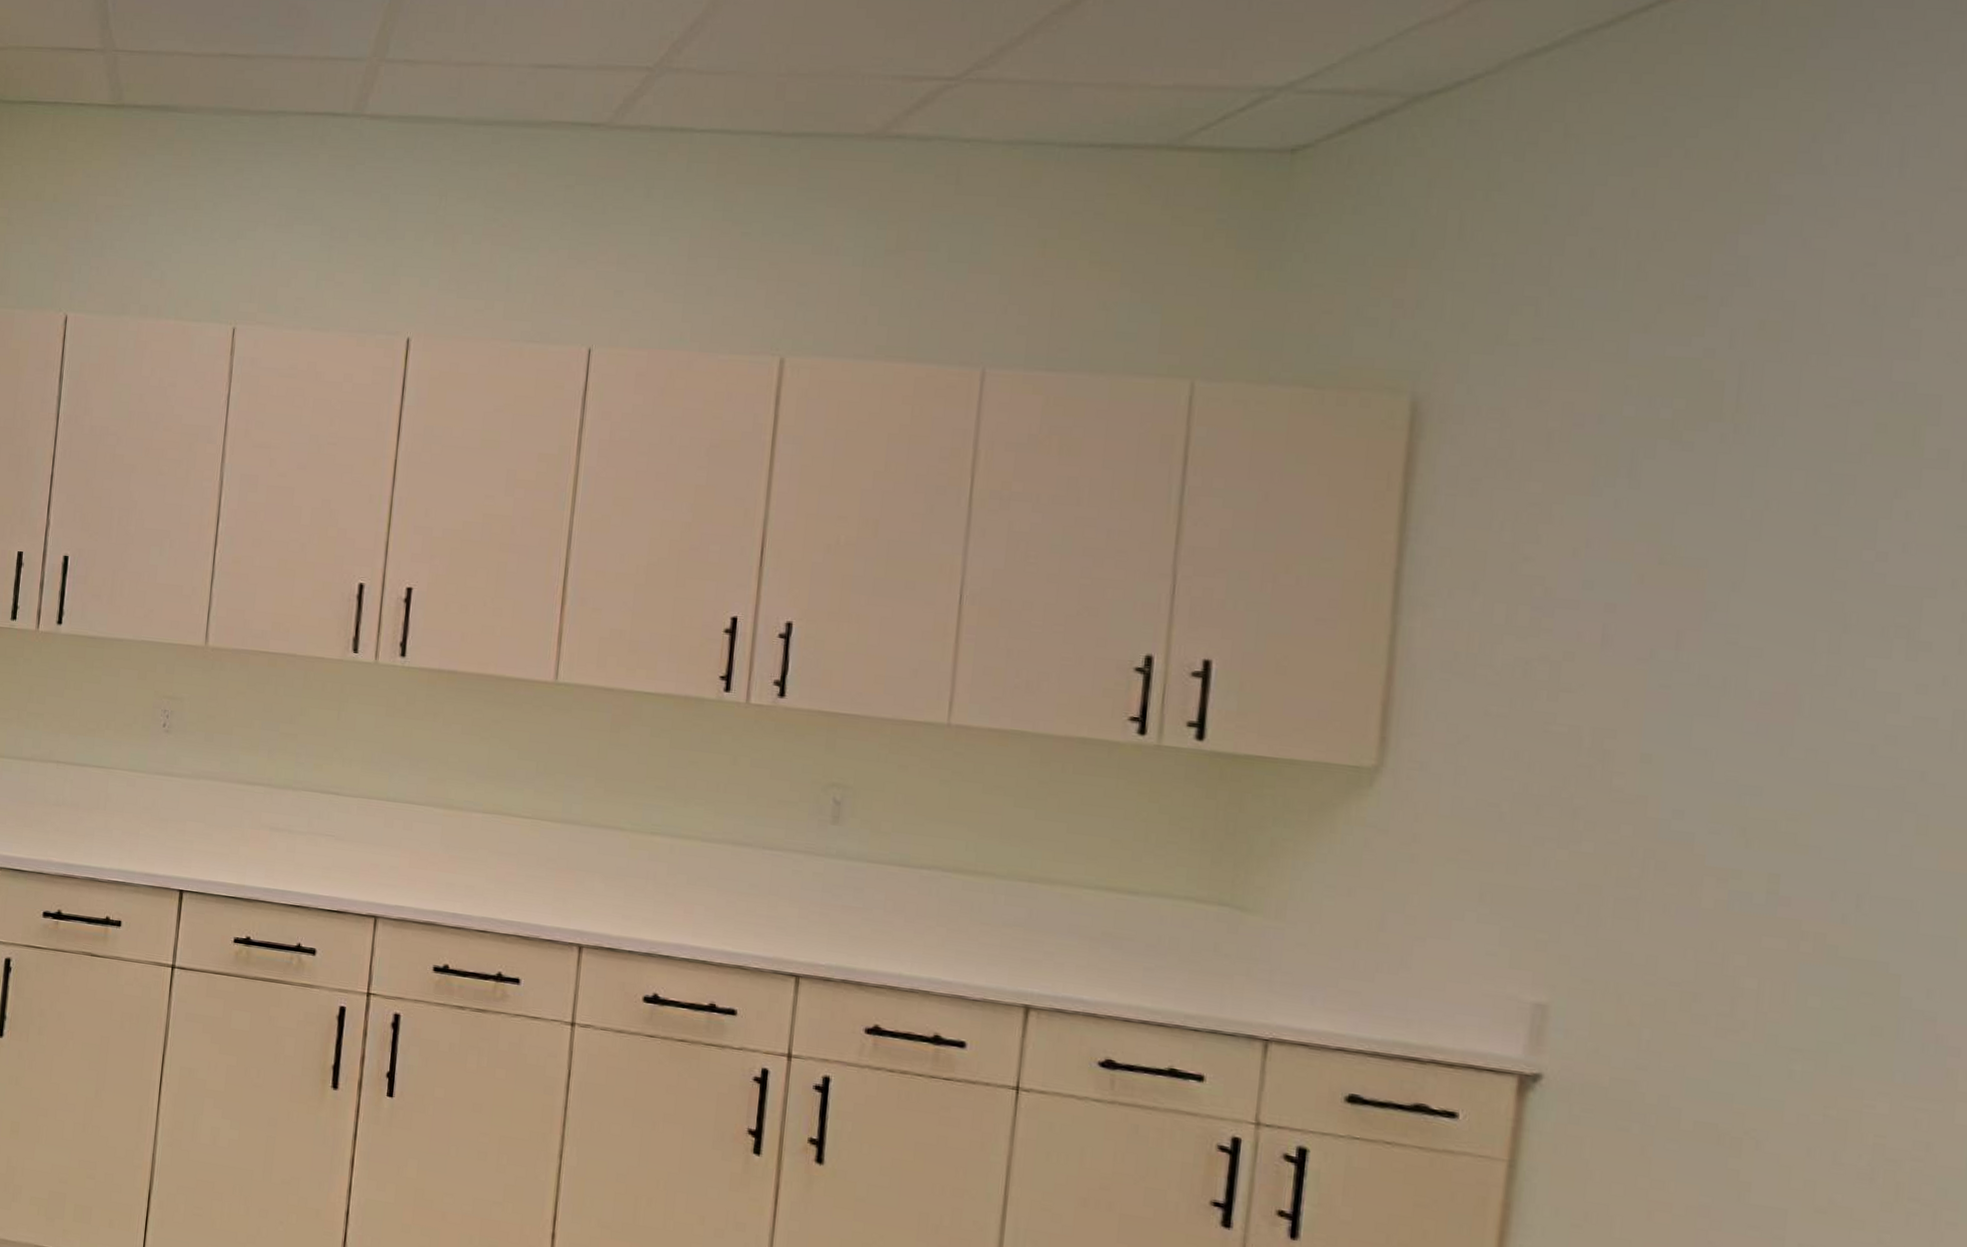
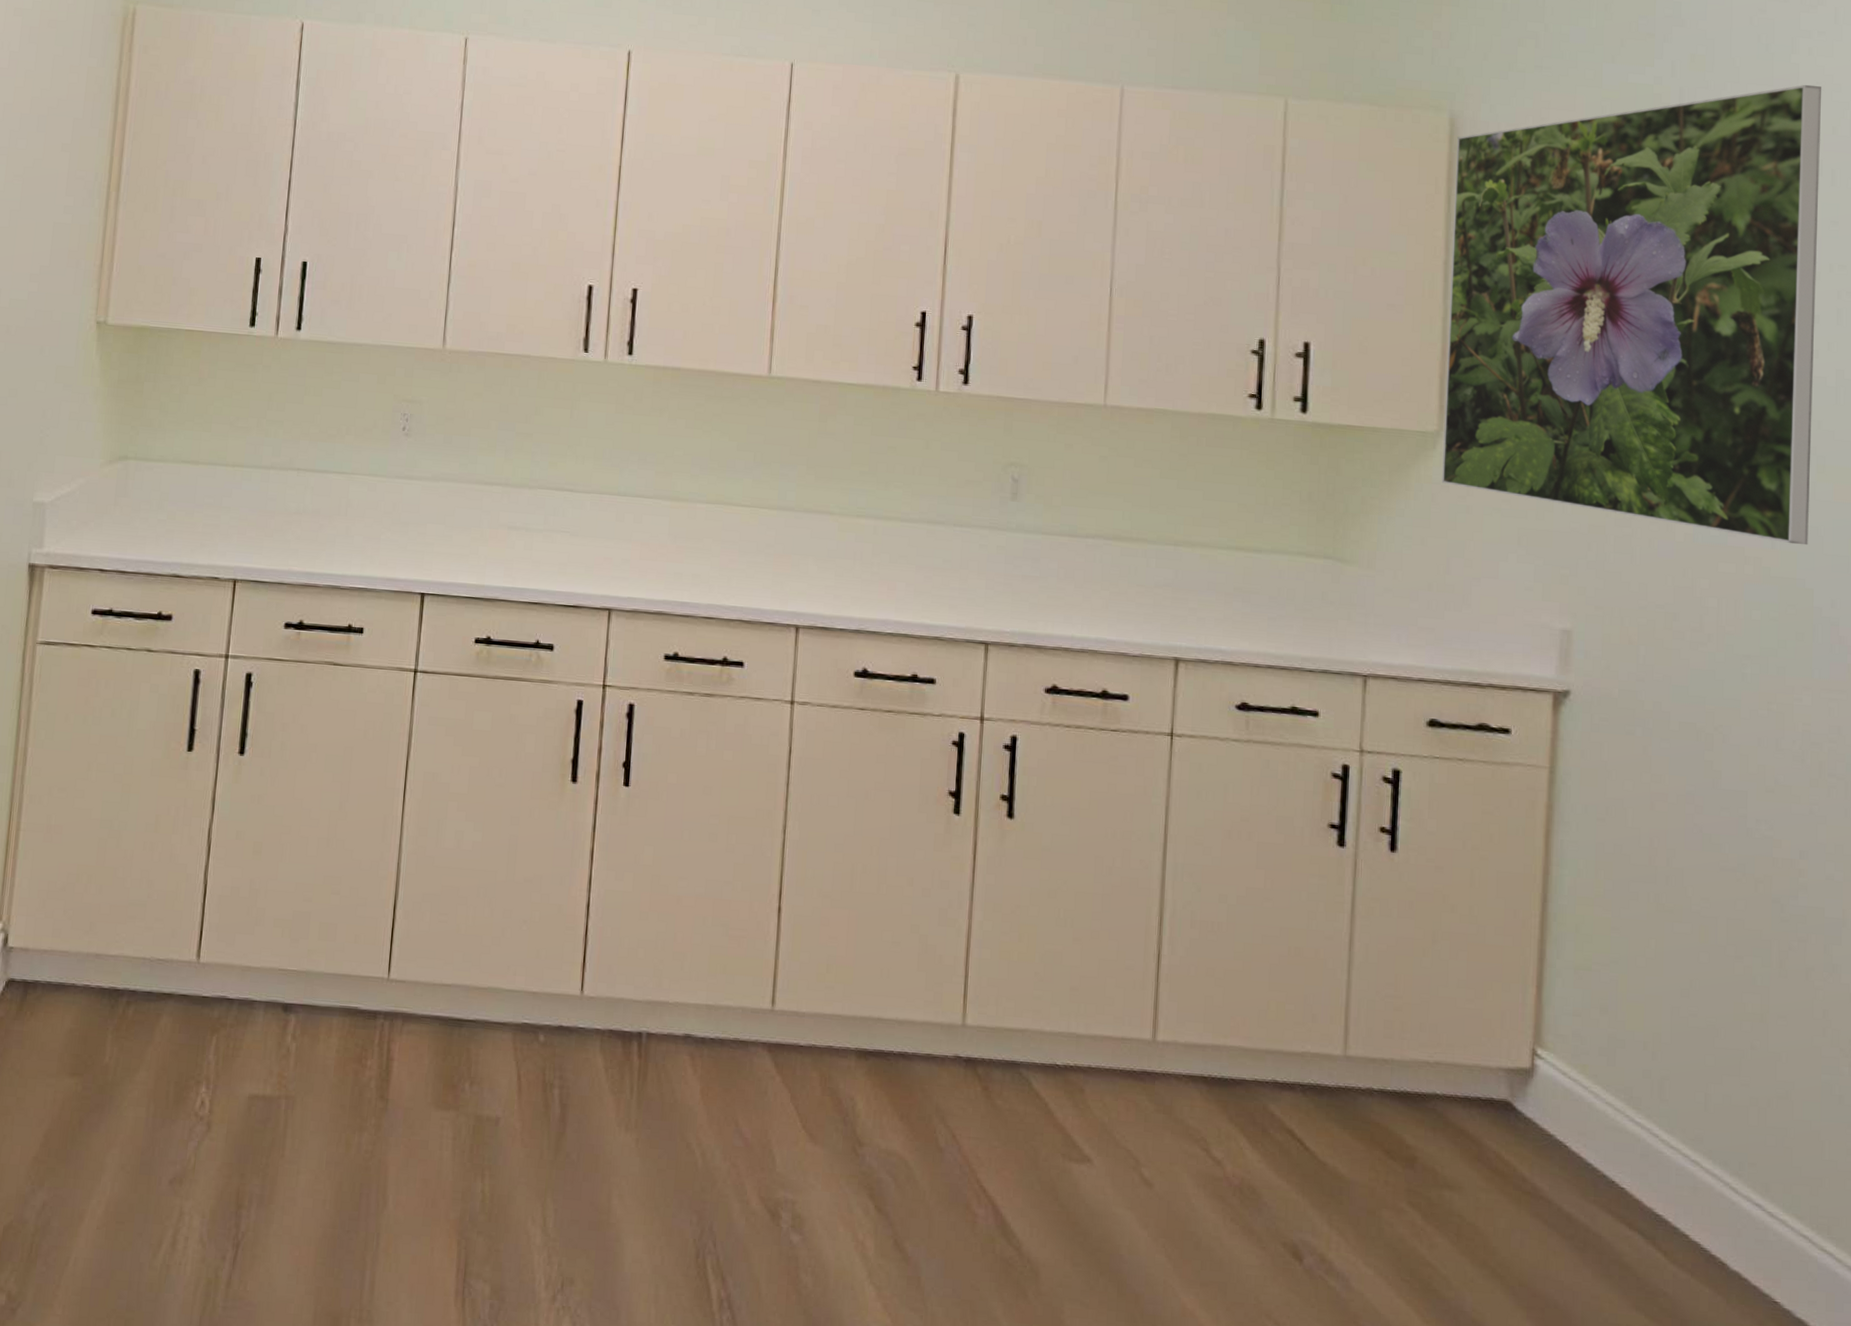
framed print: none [1379,355,1954,922] -> present [1442,84,1821,546]

